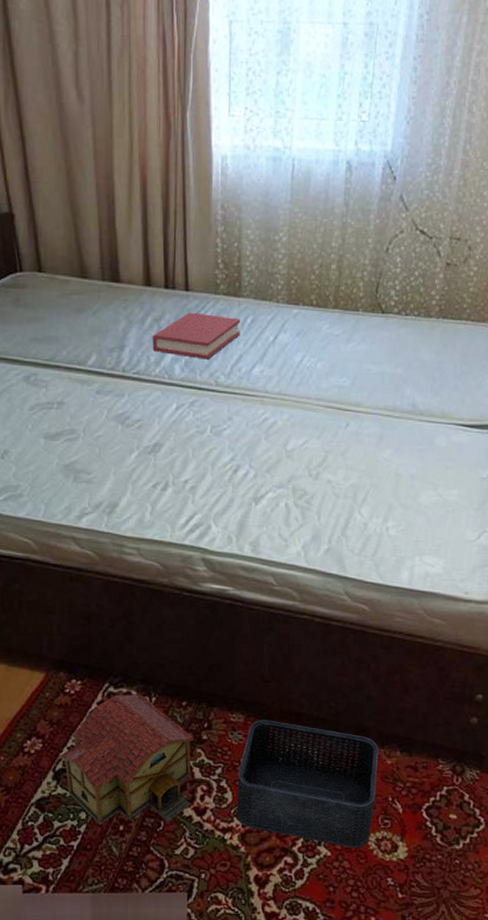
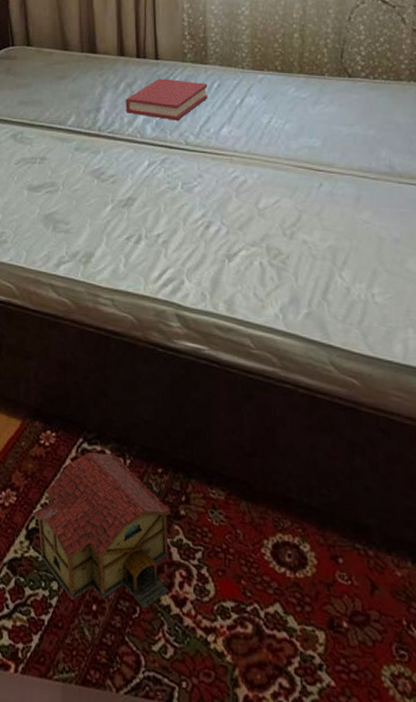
storage bin: present [236,720,379,848] -> none [220,500,386,683]

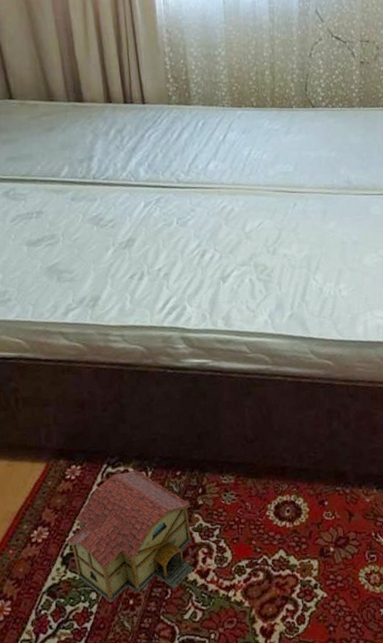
hardback book: present [125,78,208,120] -> none [117,121,194,161]

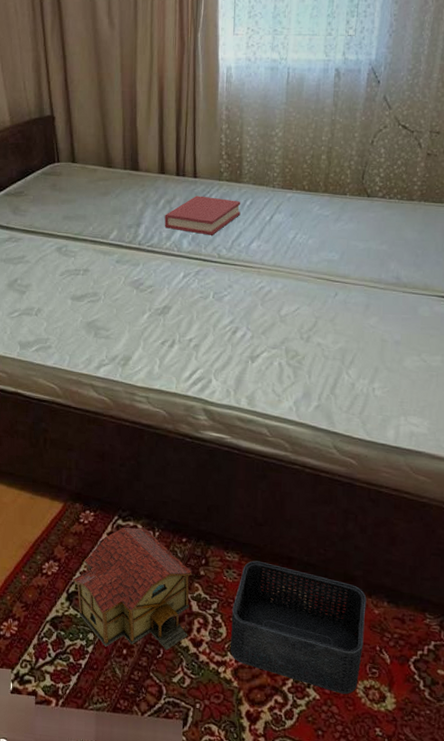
hardback book: none [117,121,194,161] -> present [164,196,241,235]
storage bin: none [234,477,361,587] -> present [230,560,367,695]

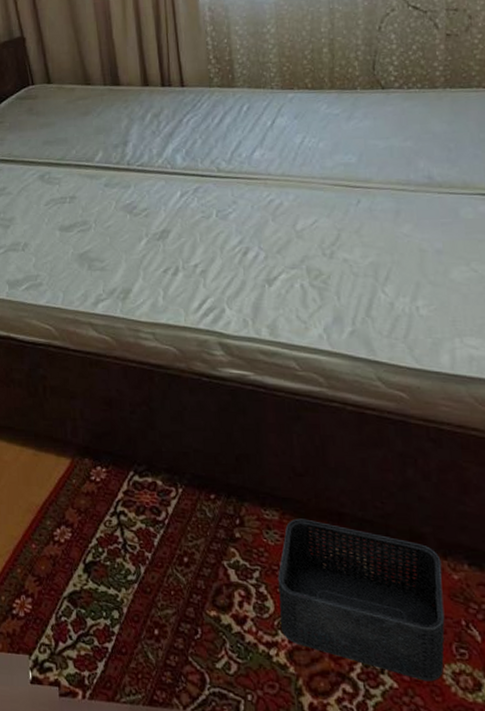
toy house: present [74,527,192,651] -> none [91,483,229,630]
hardback book: present [164,196,241,235] -> none [153,105,238,148]

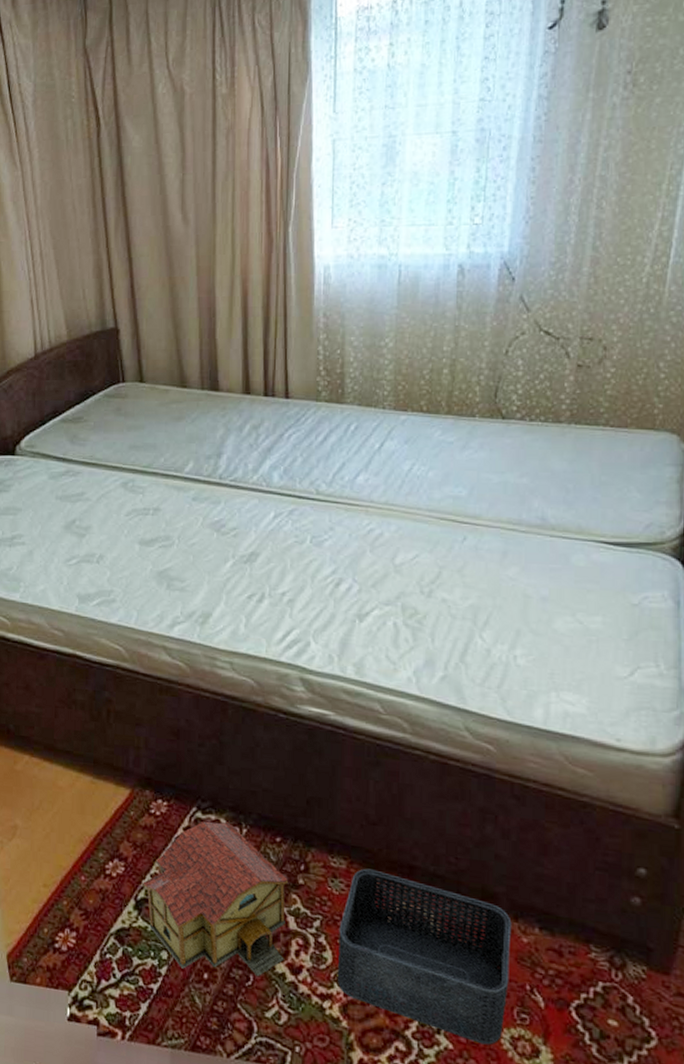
toy house: none [91,483,229,630] -> present [144,821,288,977]

